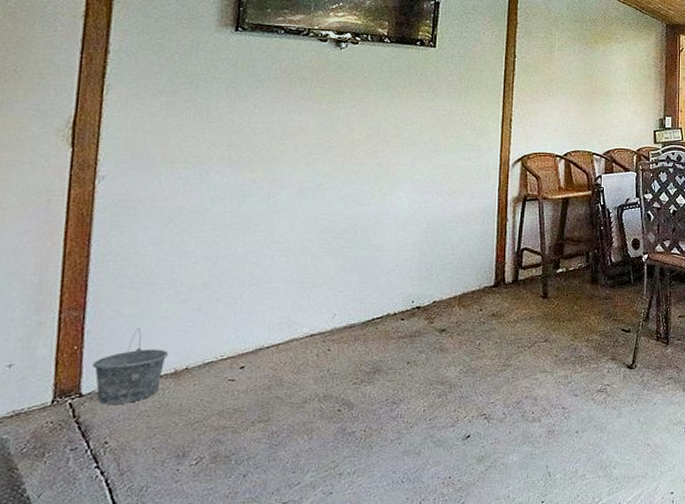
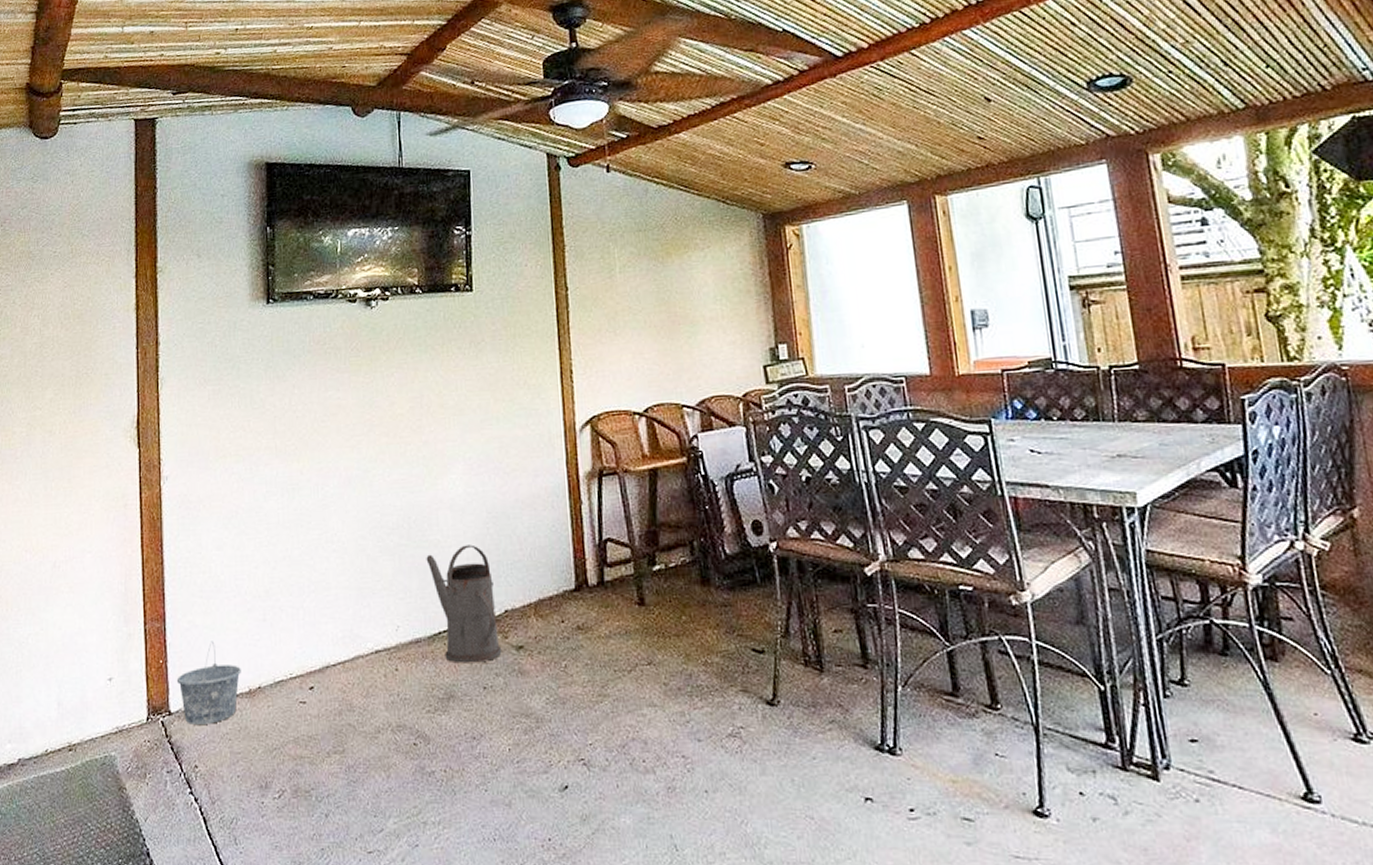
watering can: none [368,249,427,344] -> present [426,544,502,664]

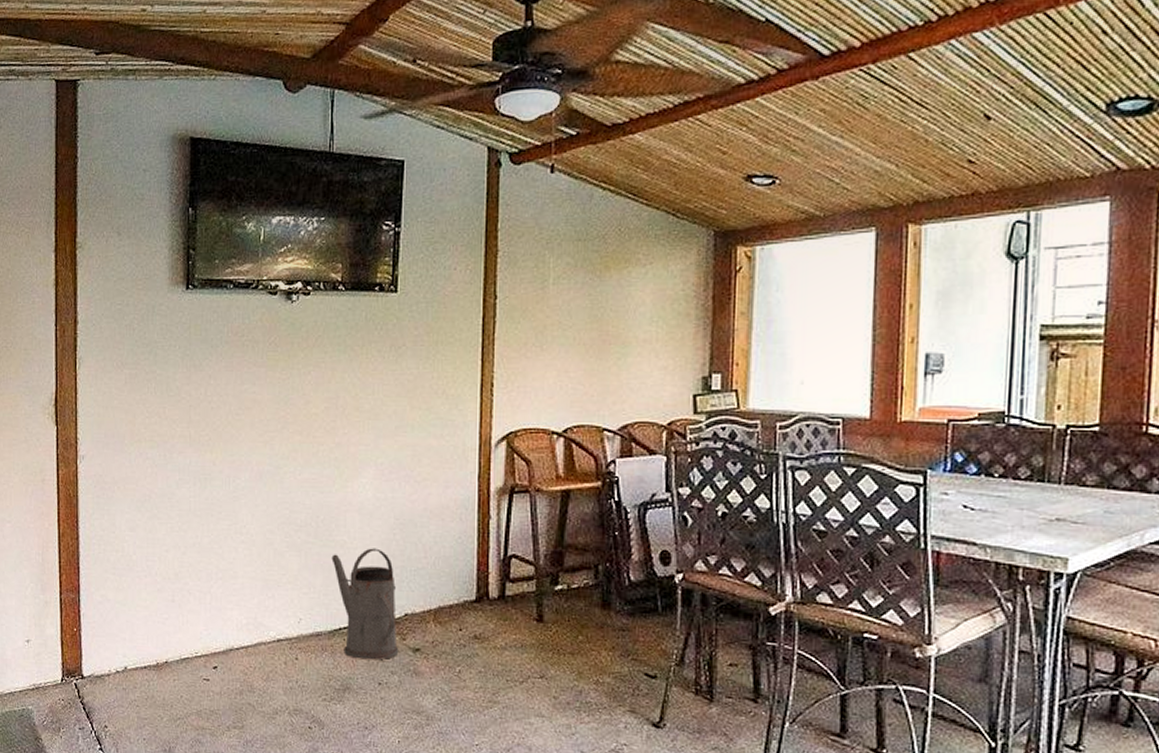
bucket: present [176,641,241,724] -> none [89,615,150,691]

